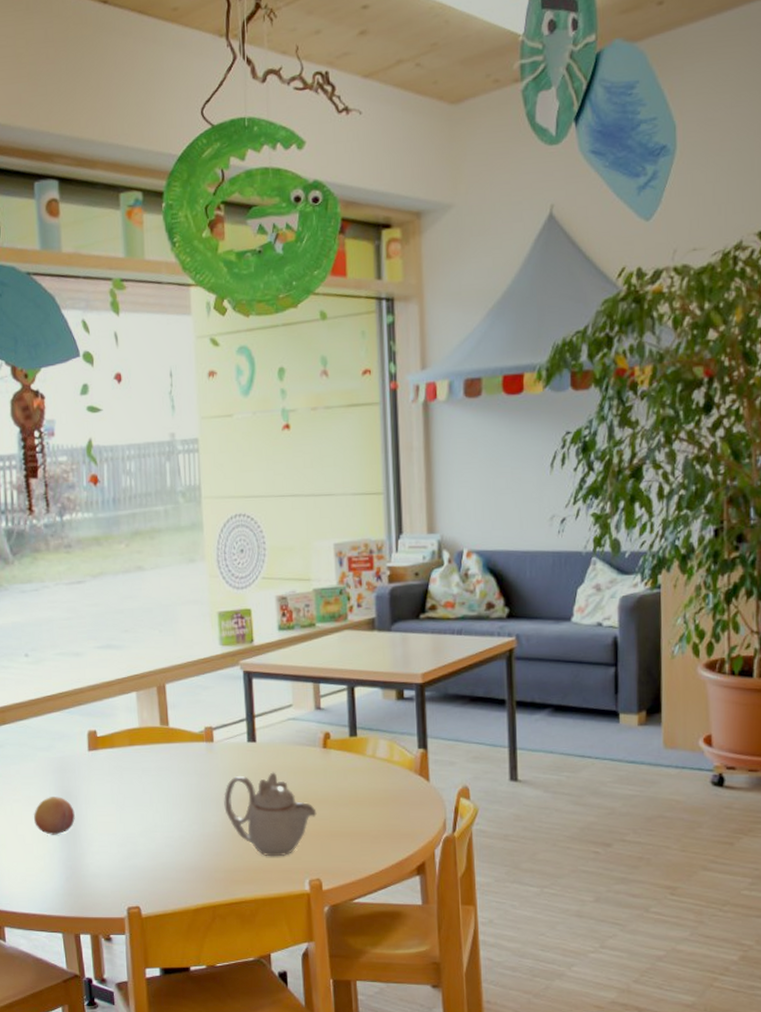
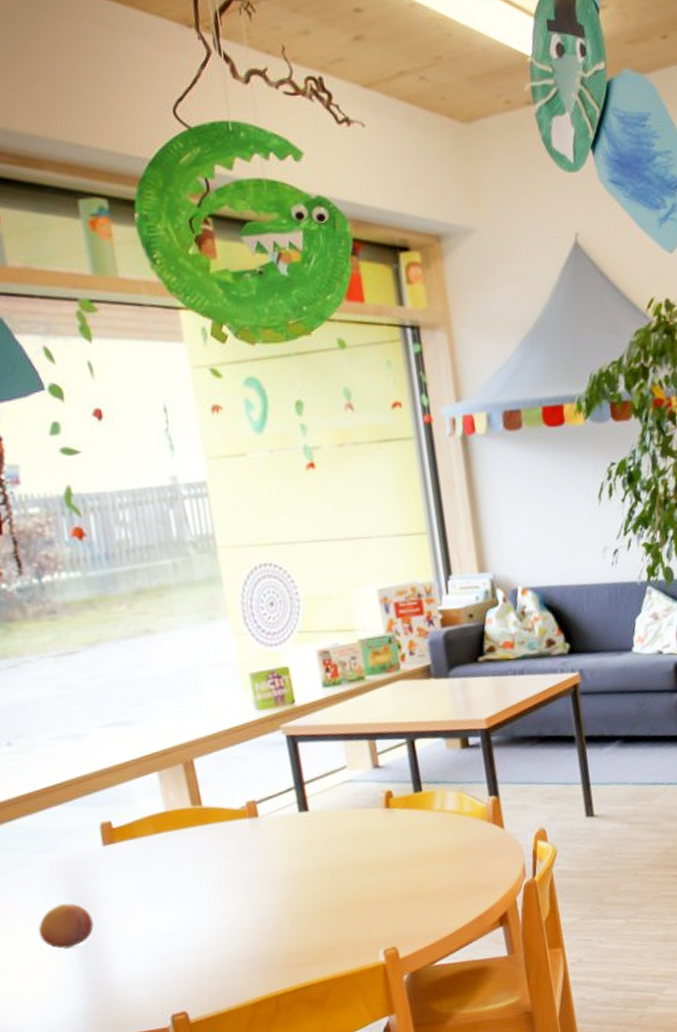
teapot: present [224,772,317,857] -> none [276,840,386,932]

